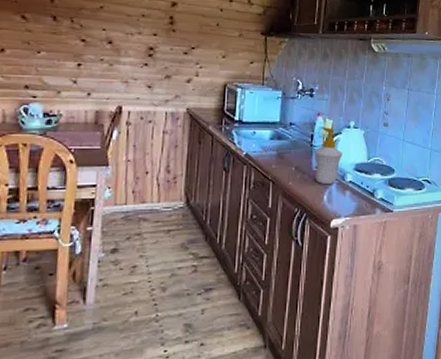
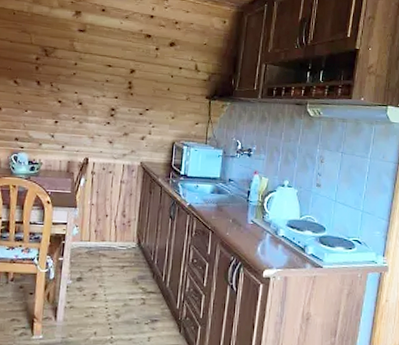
soap bottle: present [314,127,343,185] -> none [250,184,276,238]

